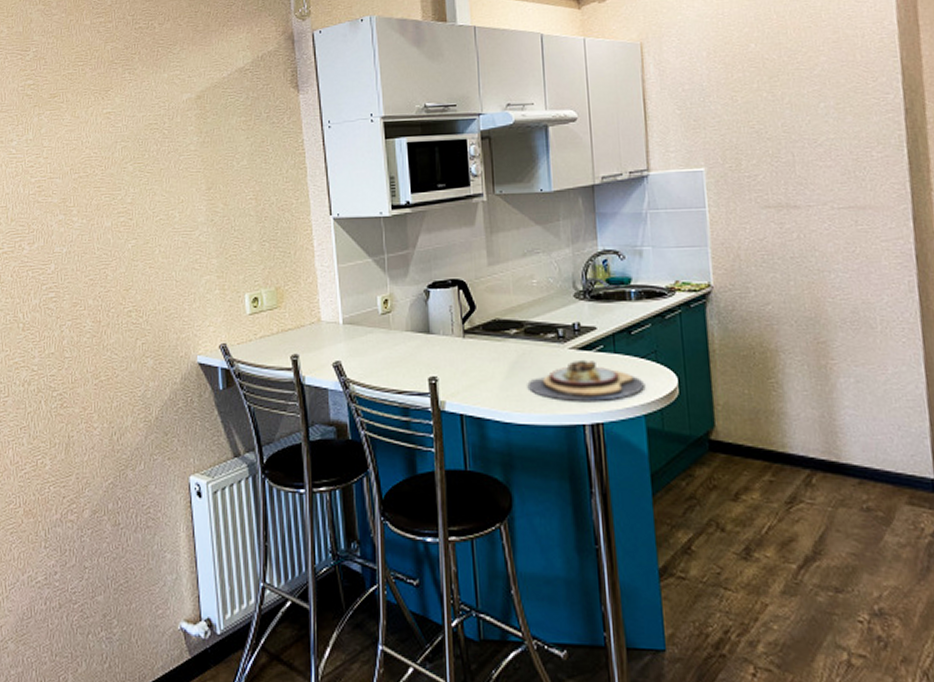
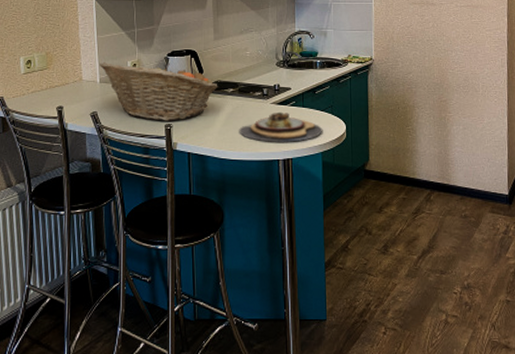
fruit basket: none [342,297,496,373] -> present [100,61,218,121]

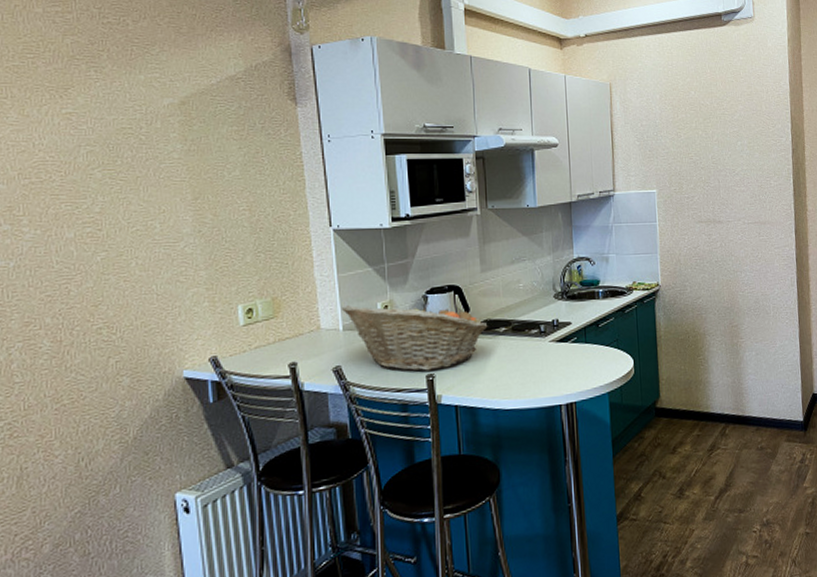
plate: present [239,111,323,142] -> none [514,350,609,386]

